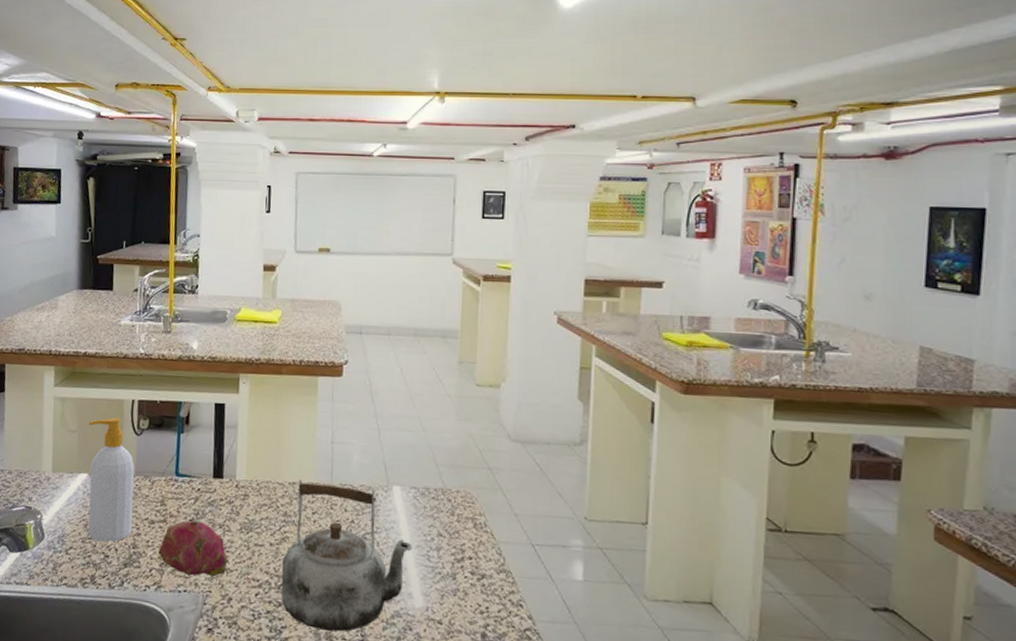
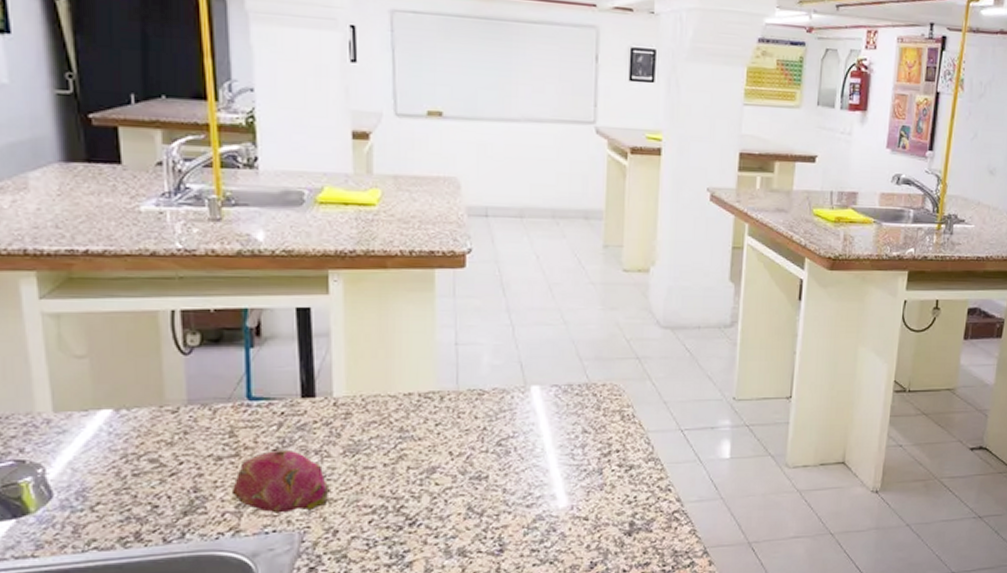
soap bottle: present [88,417,135,542] -> none [105,334,190,491]
kettle: present [281,479,412,632] -> none [401,389,554,548]

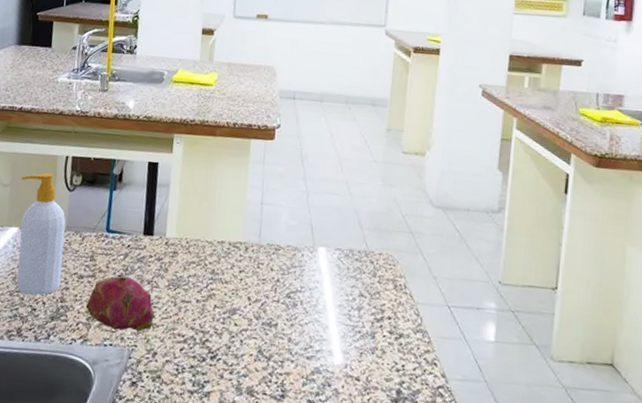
soap bottle: none [105,334,190,491] -> present [16,172,66,296]

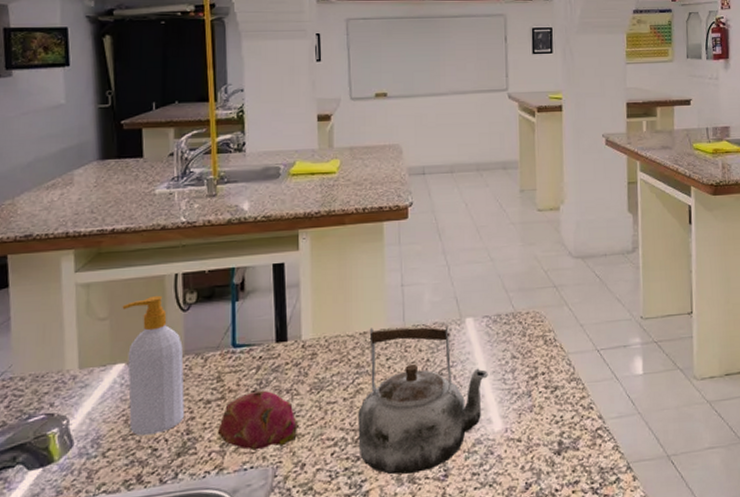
kettle: none [205,238,335,387] -> present [358,325,488,475]

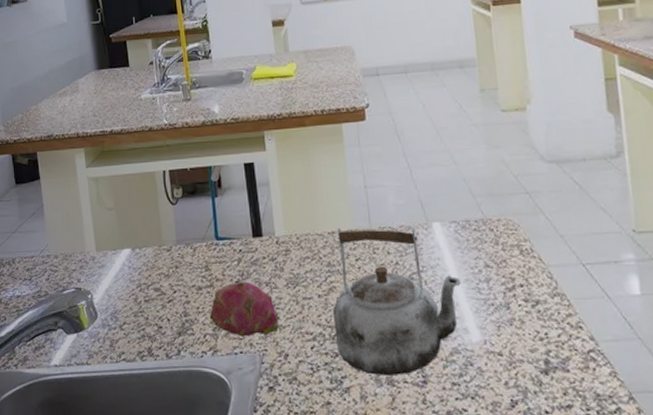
soap bottle: present [122,295,185,436] -> none [124,189,181,314]

